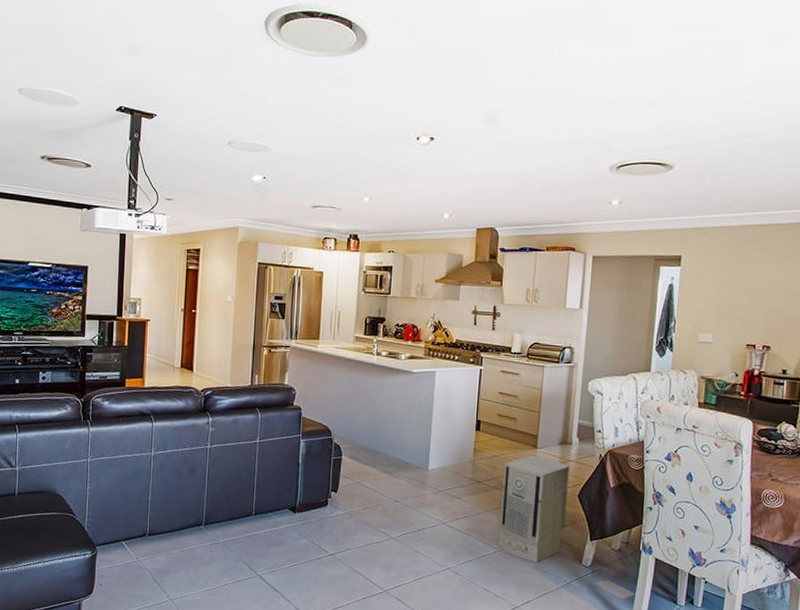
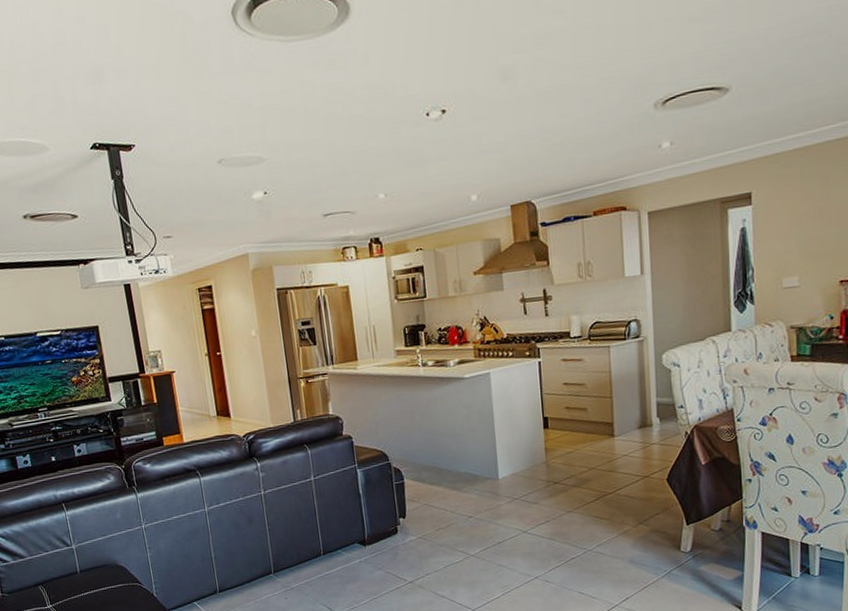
air purifier: present [498,455,569,564] -> none [580,445,657,558]

